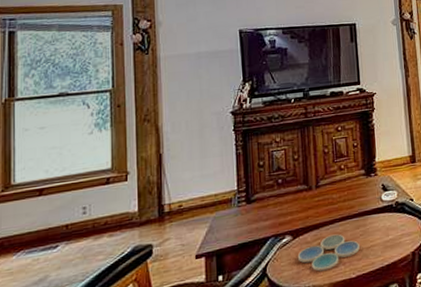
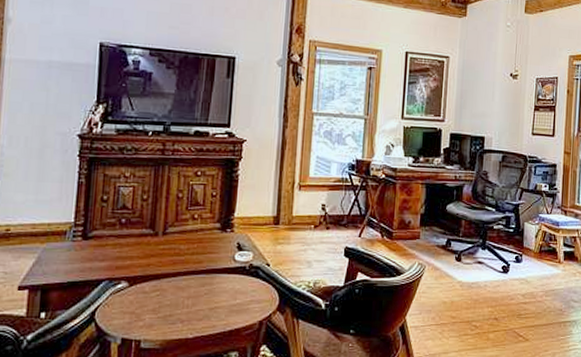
drink coaster: present [297,234,360,272] -> none [131,288,202,326]

